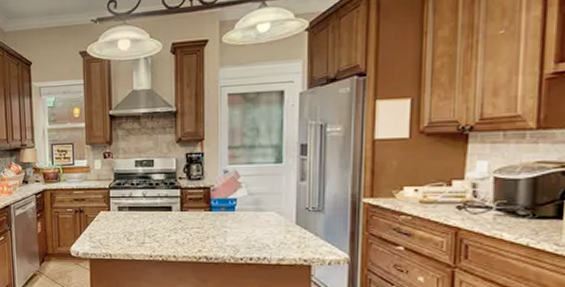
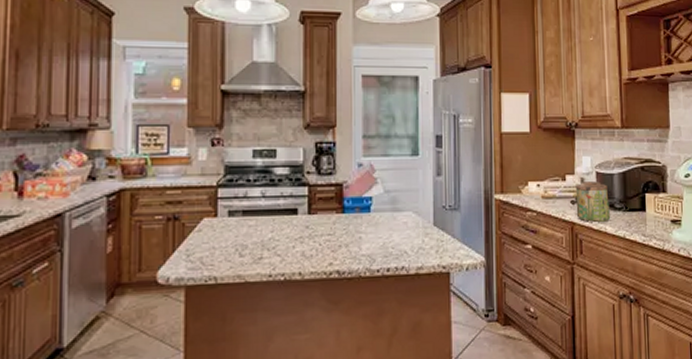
canister: none [463,187,511,230] -> present [575,181,611,223]

